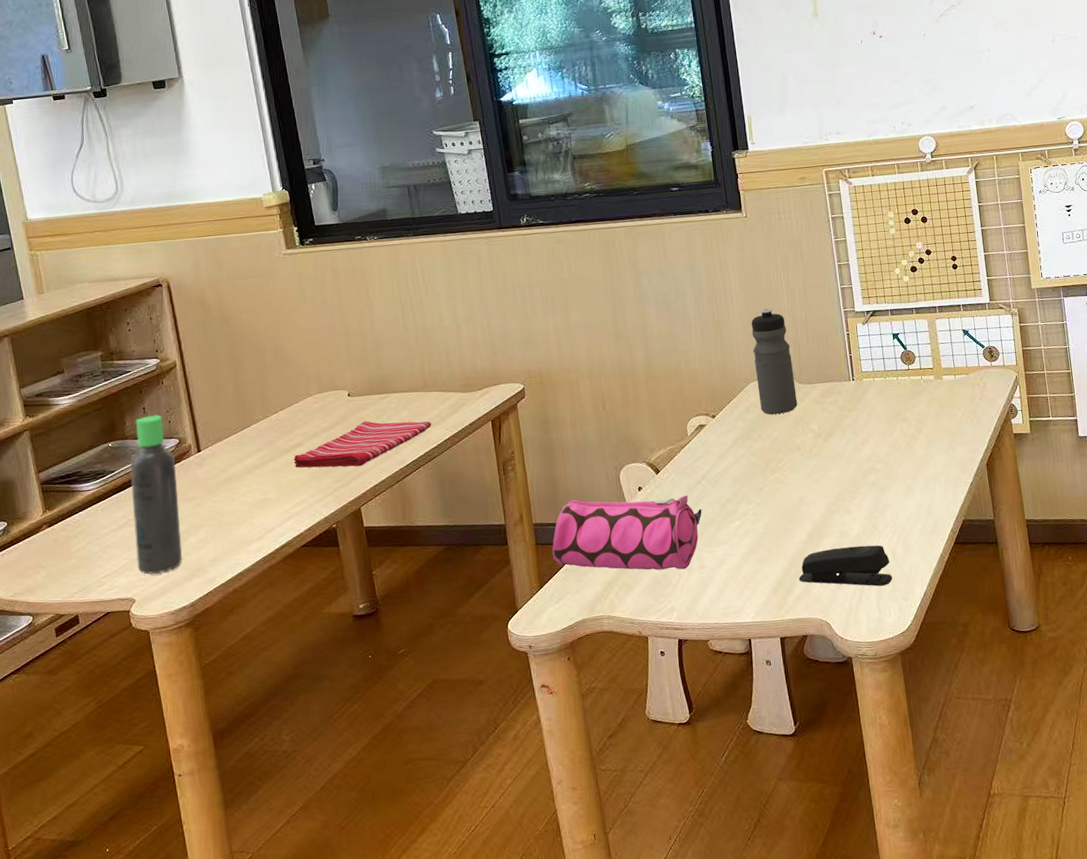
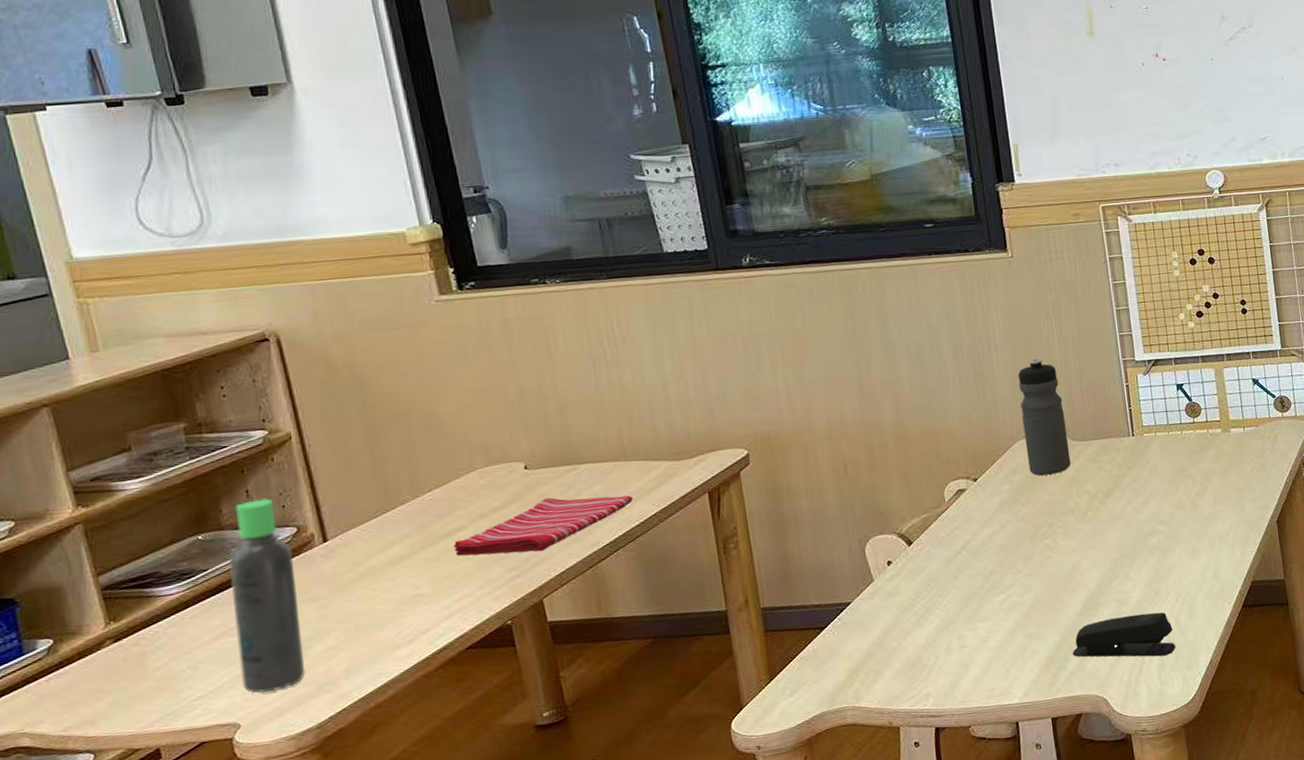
pencil case: present [552,495,702,570] -> none [784,567,962,655]

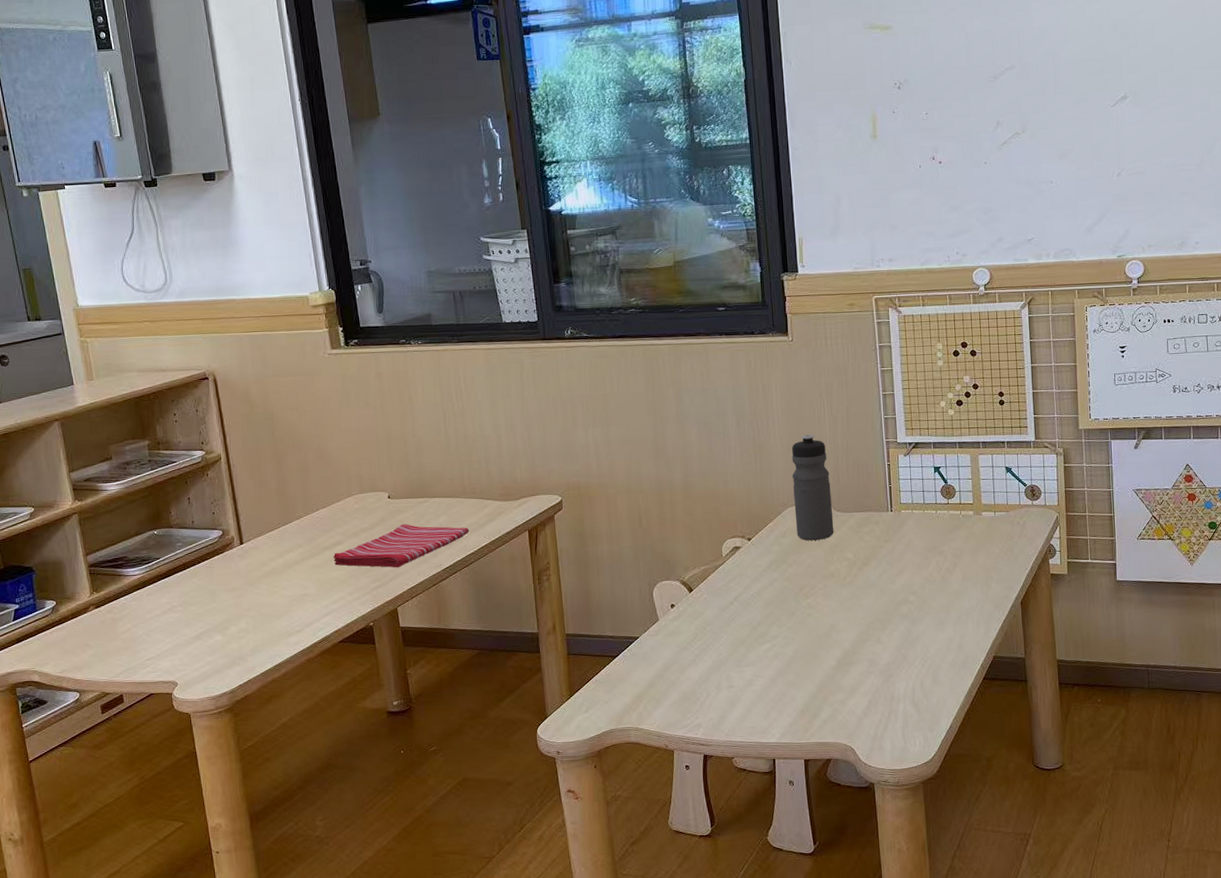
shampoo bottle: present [229,498,305,694] -> none [174,506,224,660]
stapler: present [1072,612,1176,658] -> none [825,675,920,716]

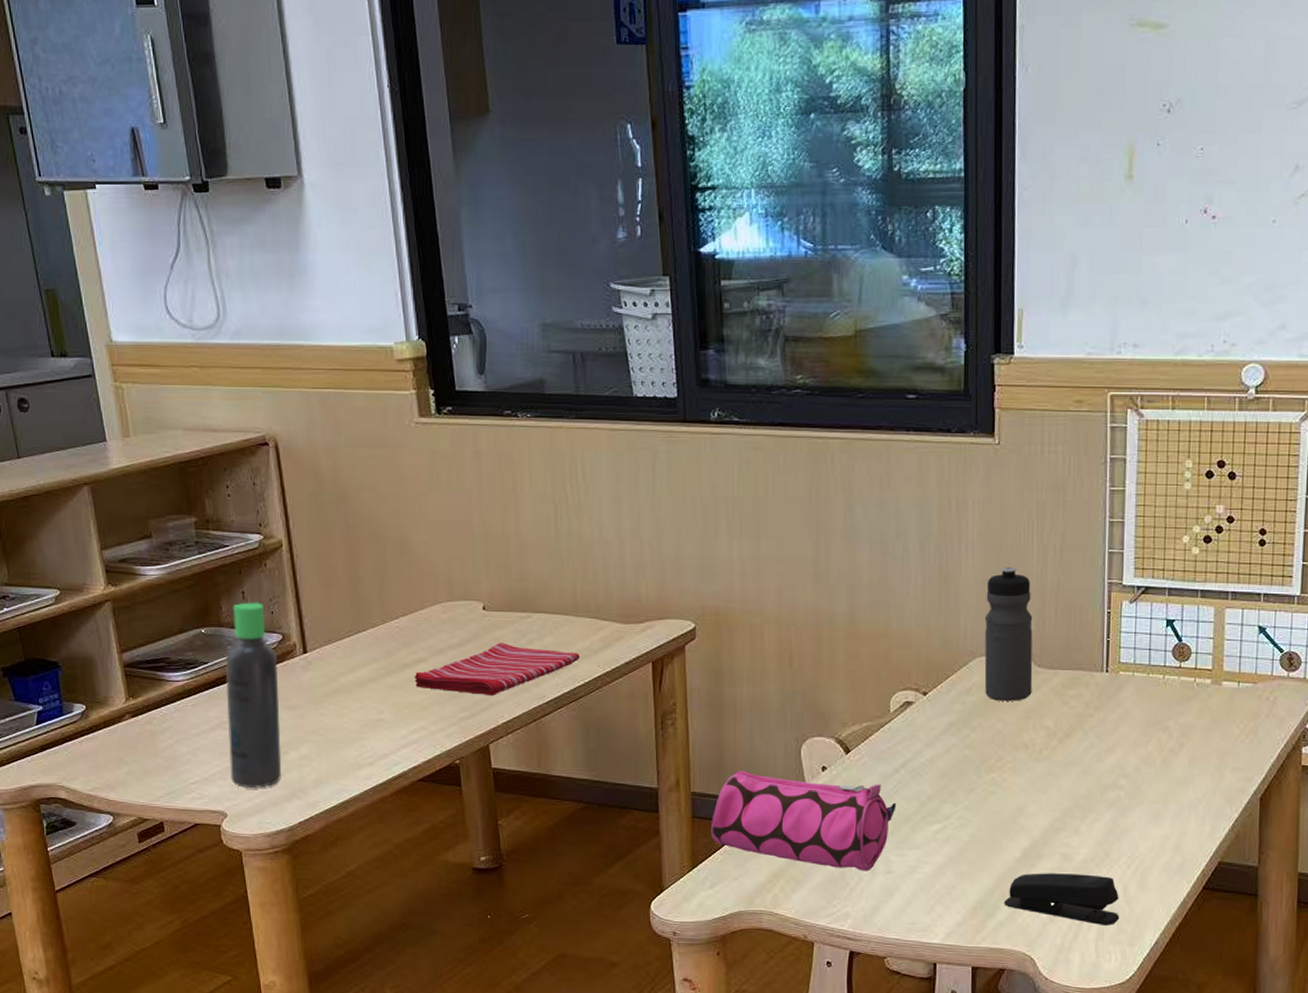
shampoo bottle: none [174,506,224,660] -> present [225,602,282,788]
pencil case: none [583,613,733,688] -> present [710,771,896,871]
stapler: none [825,675,920,716] -> present [1003,873,1120,925]

